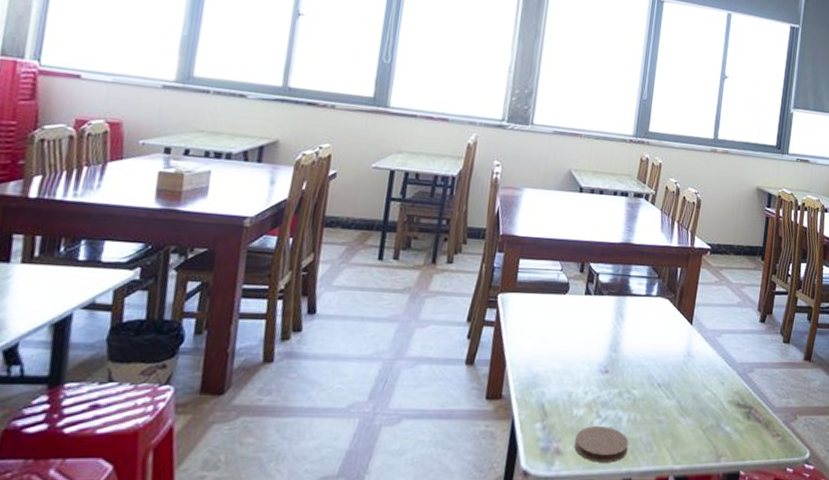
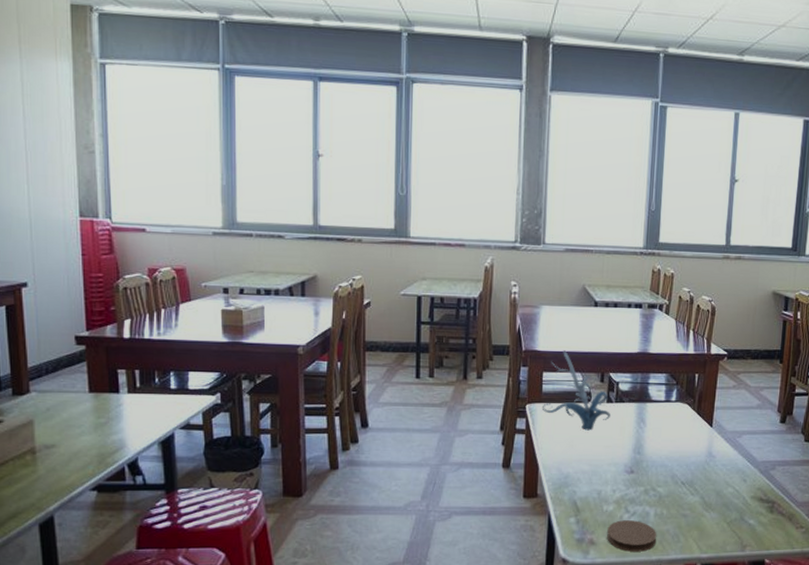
plant: none [515,237,588,325] -> present [541,350,610,431]

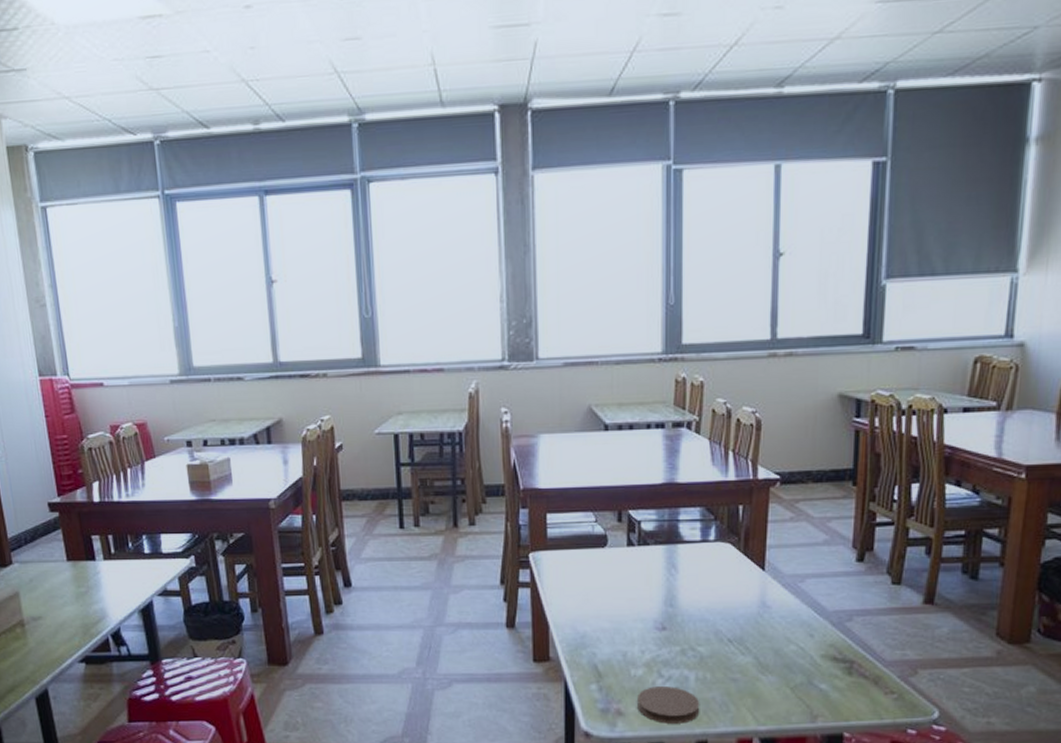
plant: present [541,350,610,431] -> none [548,486,633,581]

